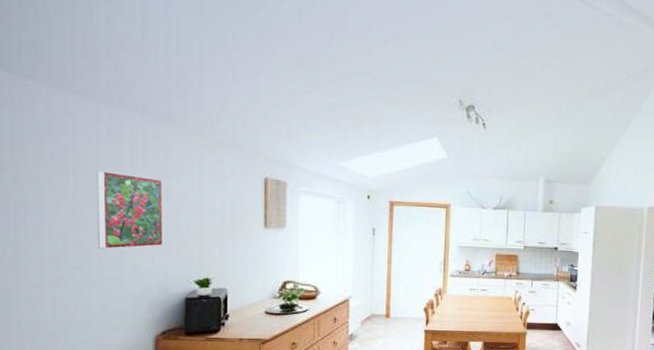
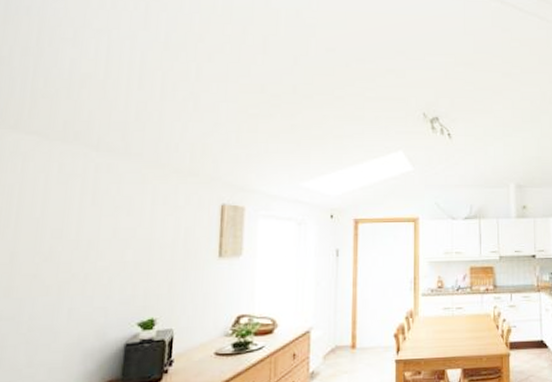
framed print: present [96,170,163,250] -> none [33,209,113,296]

